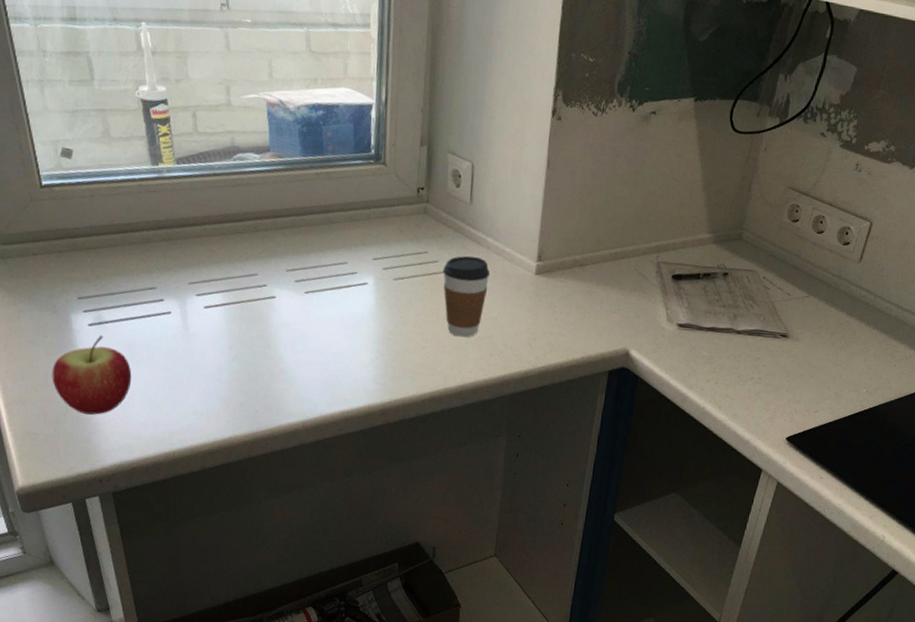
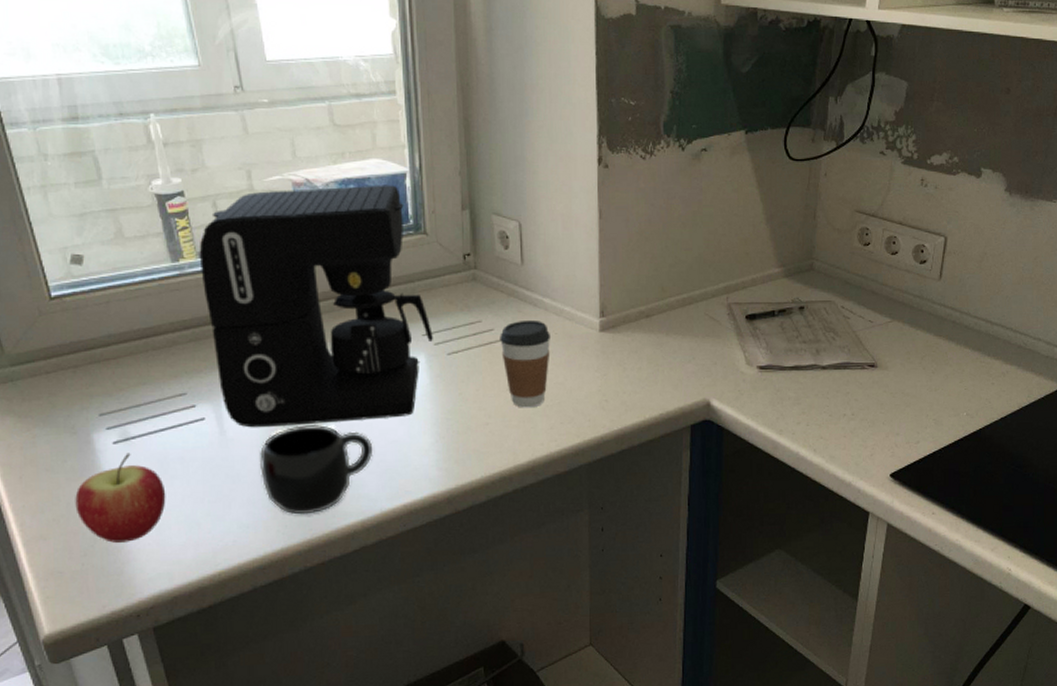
coffee maker: none [177,107,383,332] -> present [199,185,433,428]
mug: none [217,328,319,410] -> present [260,425,373,515]

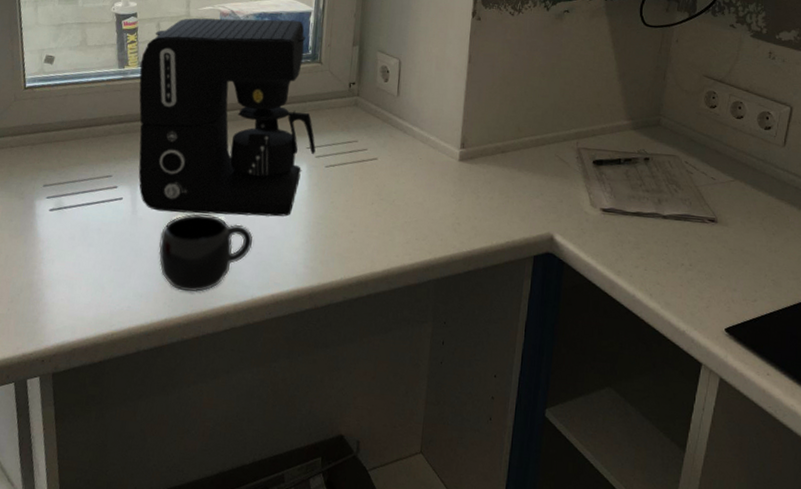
apple: present [75,452,166,543] -> none [12,219,83,295]
coffee cup: present [500,319,550,408] -> none [371,144,415,222]

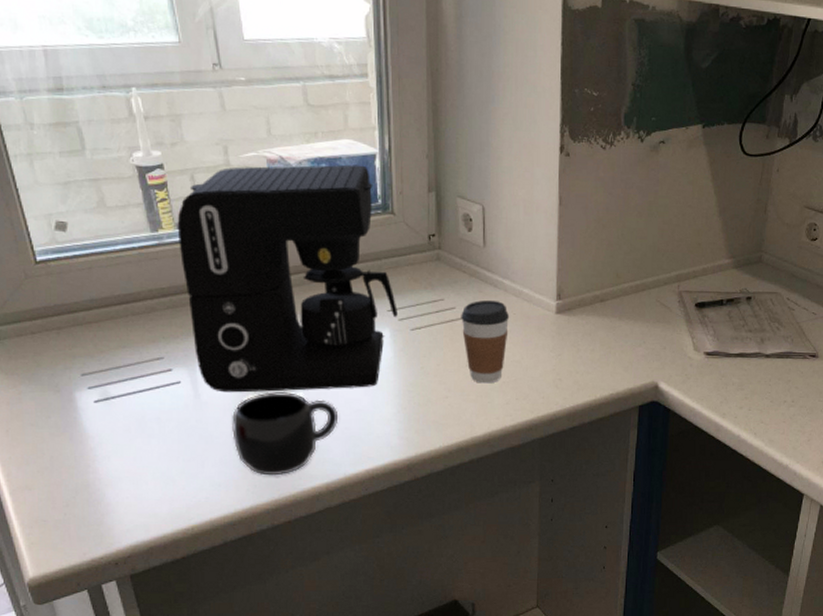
coffee cup: none [371,144,415,222] -> present [461,299,509,384]

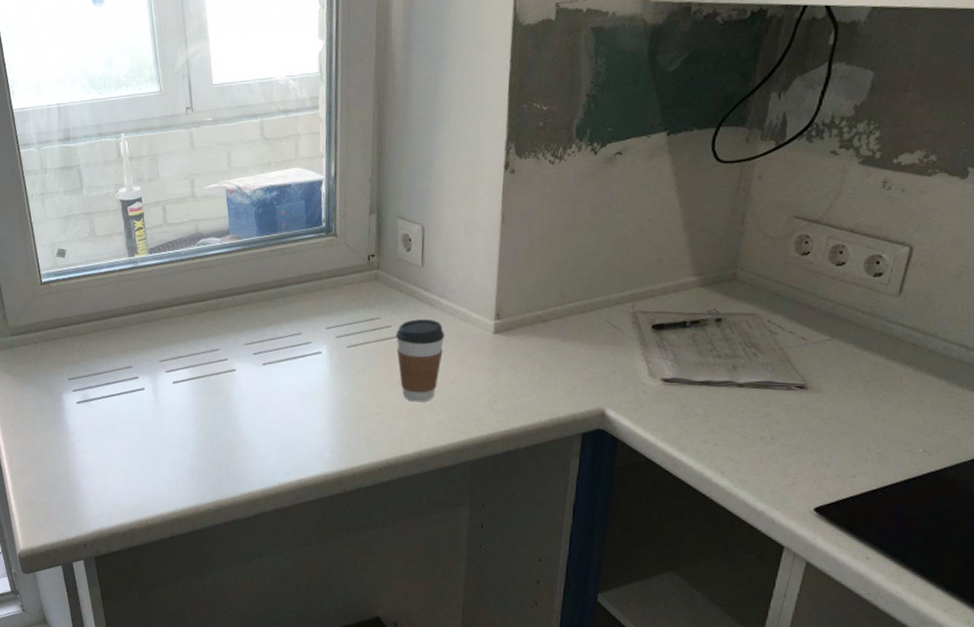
coffee maker: present [177,164,398,393] -> none [149,191,335,402]
mug: present [232,392,339,476] -> none [184,401,276,479]

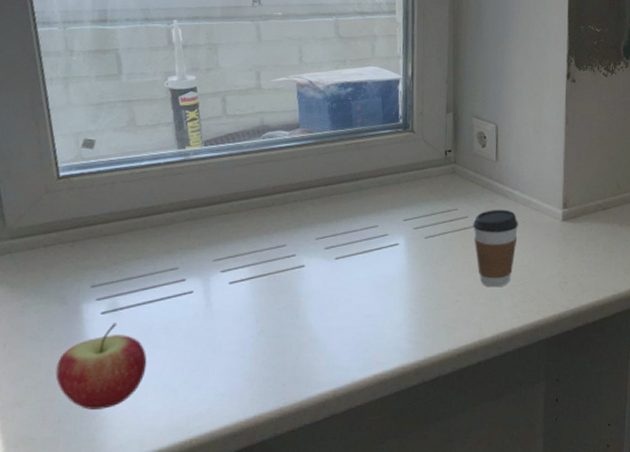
apple: none [47,412,112,485] -> present [55,322,147,410]

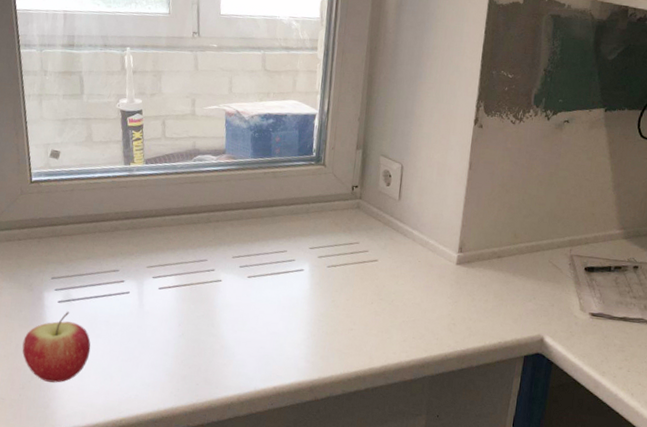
coffee cup: present [473,209,518,288] -> none [371,246,415,321]

